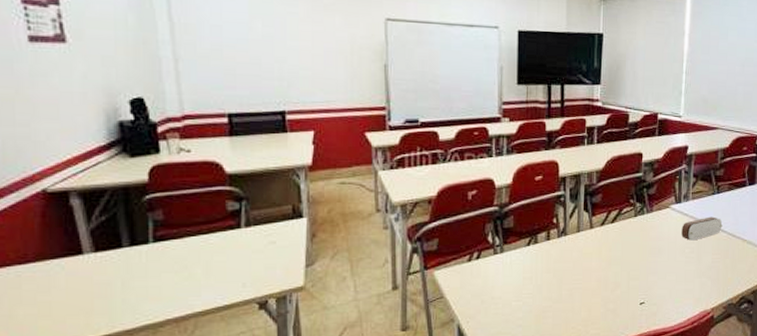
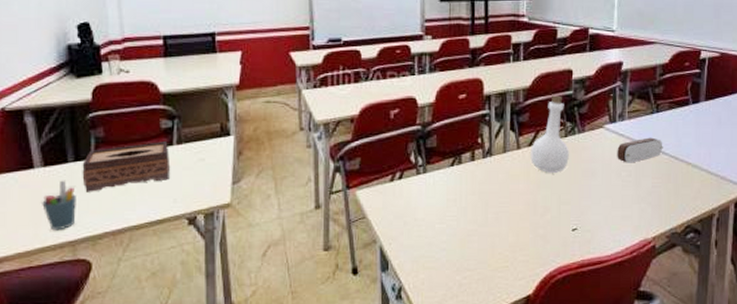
pen holder: none [94,266,133,320] -> present [42,180,76,231]
tissue box: none [139,224,237,278] -> present [82,142,169,192]
bottle: none [602,177,638,251] -> present [530,95,569,173]

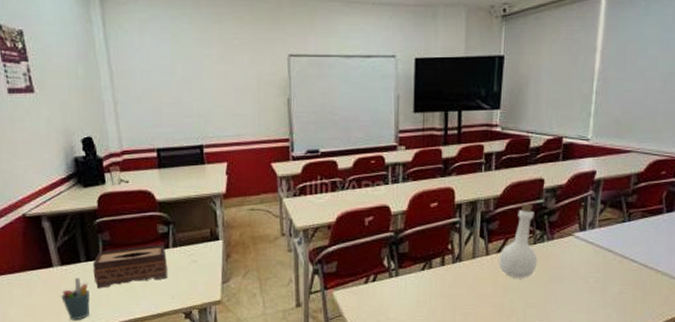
pencil case: present [617,137,663,163] -> none [585,245,633,270]

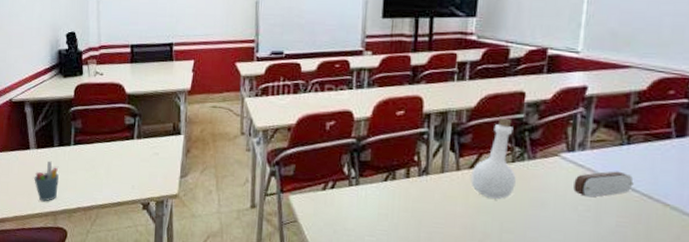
tissue box: present [93,245,167,288] -> none [64,135,131,173]
pencil case: none [585,245,633,270] -> present [573,171,634,197]

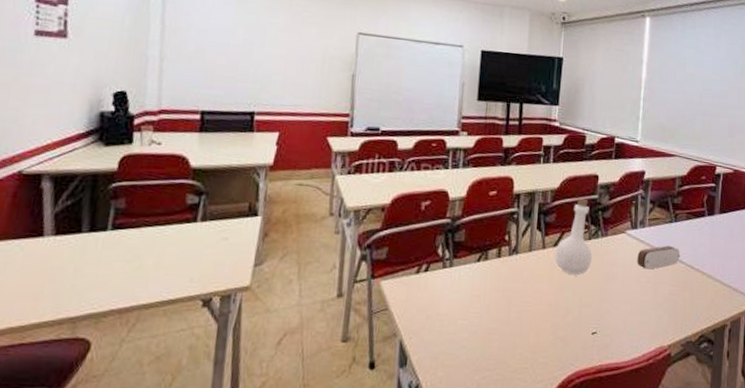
pen holder: present [34,161,59,202] -> none [46,251,85,305]

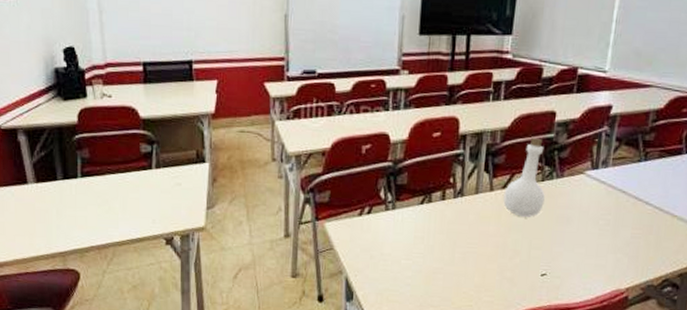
pencil case: present [637,245,680,270] -> none [596,186,648,212]

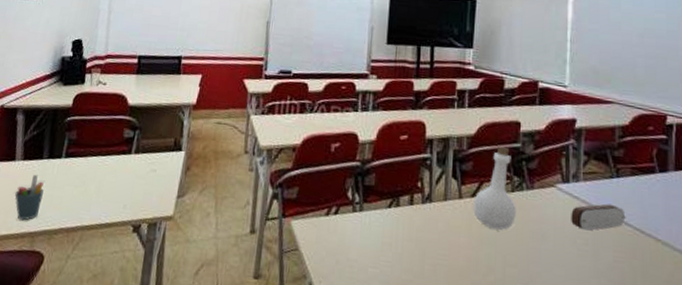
pen holder: none [35,196,66,242] -> present [15,174,44,221]
pencil case: none [596,186,648,212] -> present [571,204,626,231]

